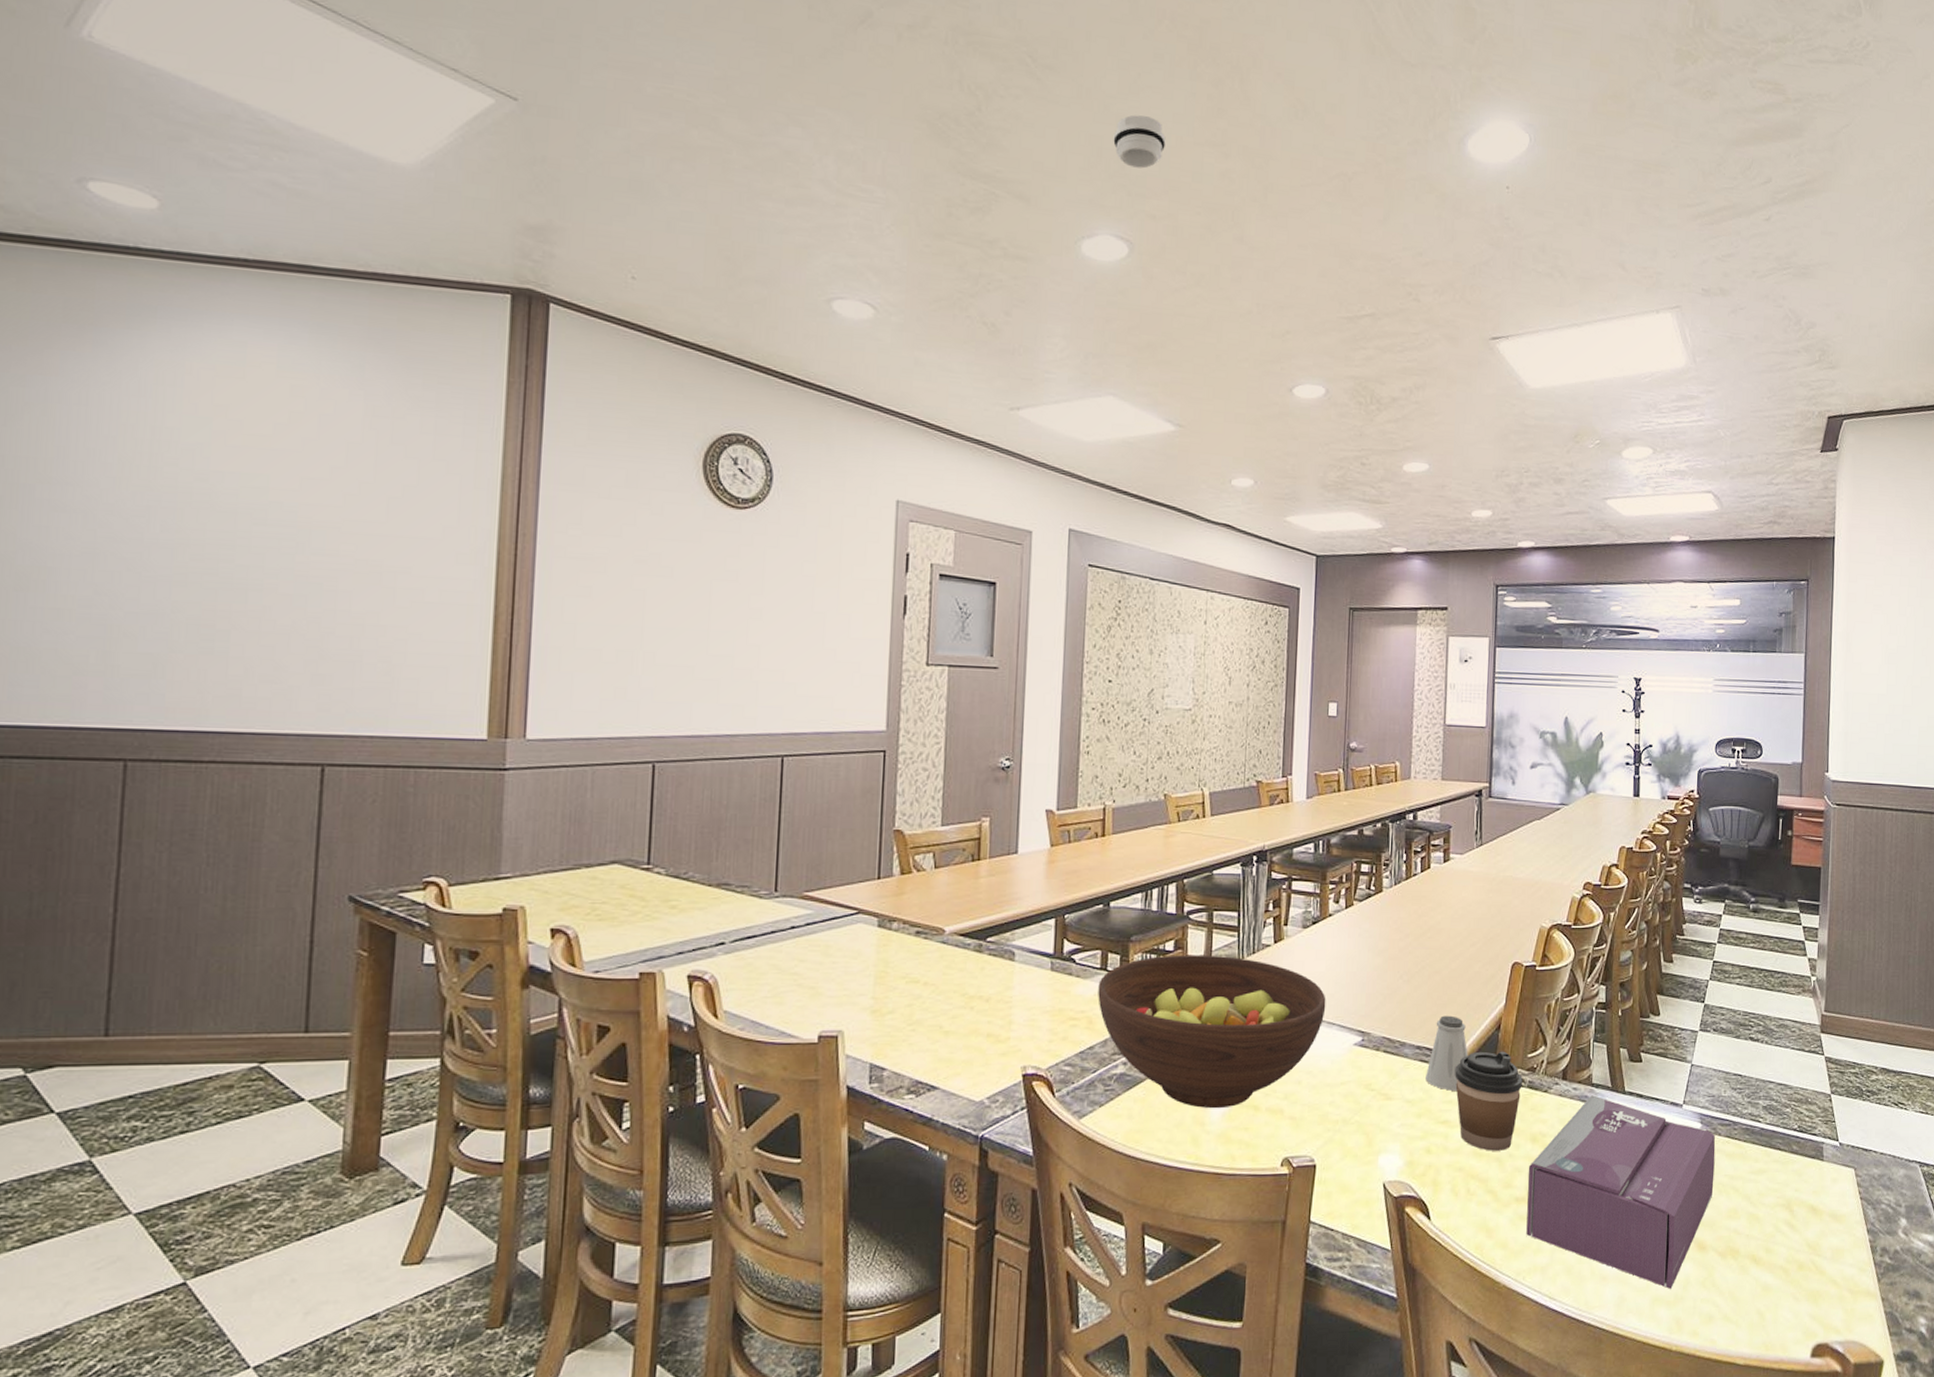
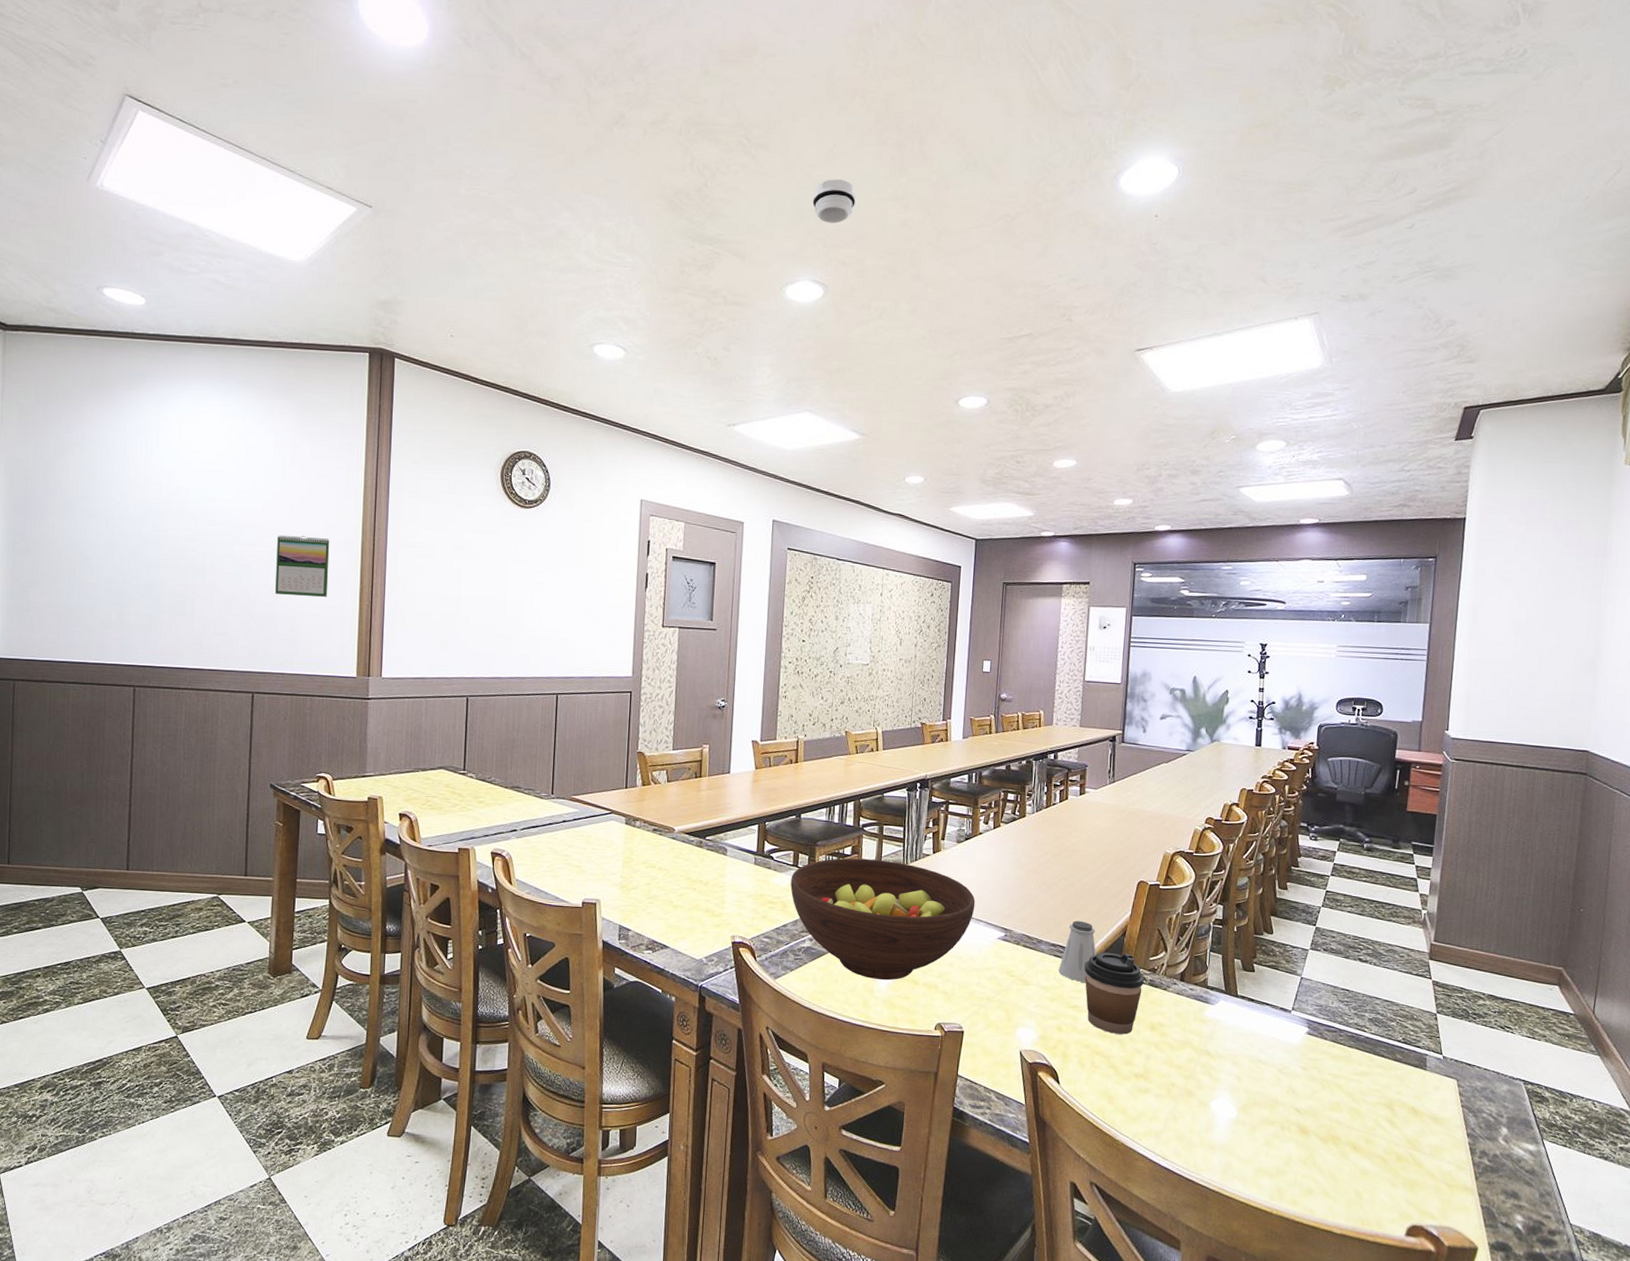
calendar: none [362,540,449,628] -> present [275,534,330,597]
tissue box: present [1526,1095,1716,1289] -> none [1143,996,1322,1163]

